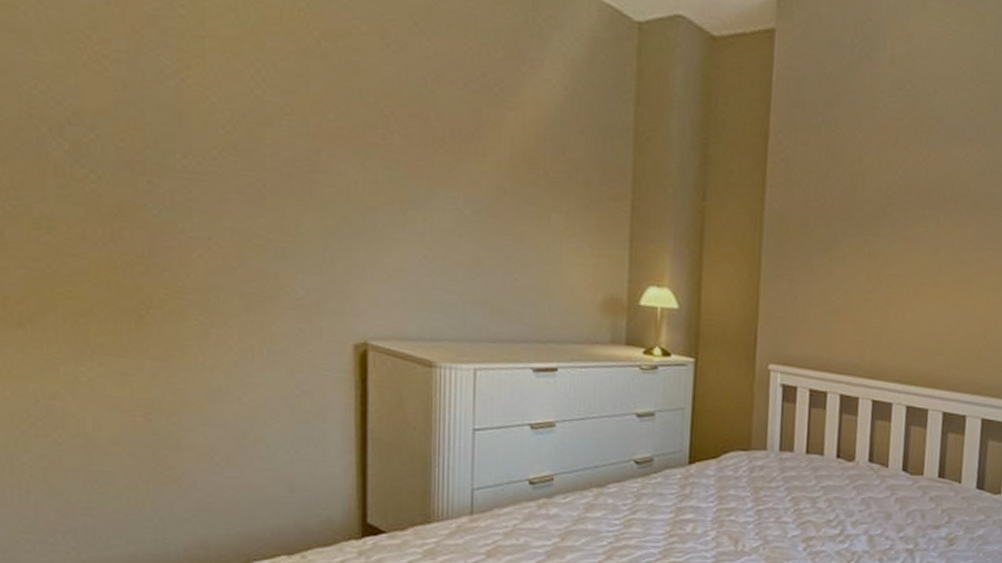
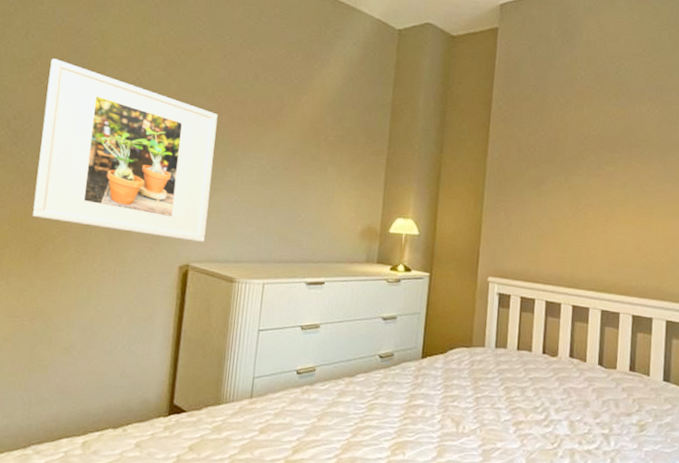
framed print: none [114,32,388,313] -> present [33,58,218,242]

